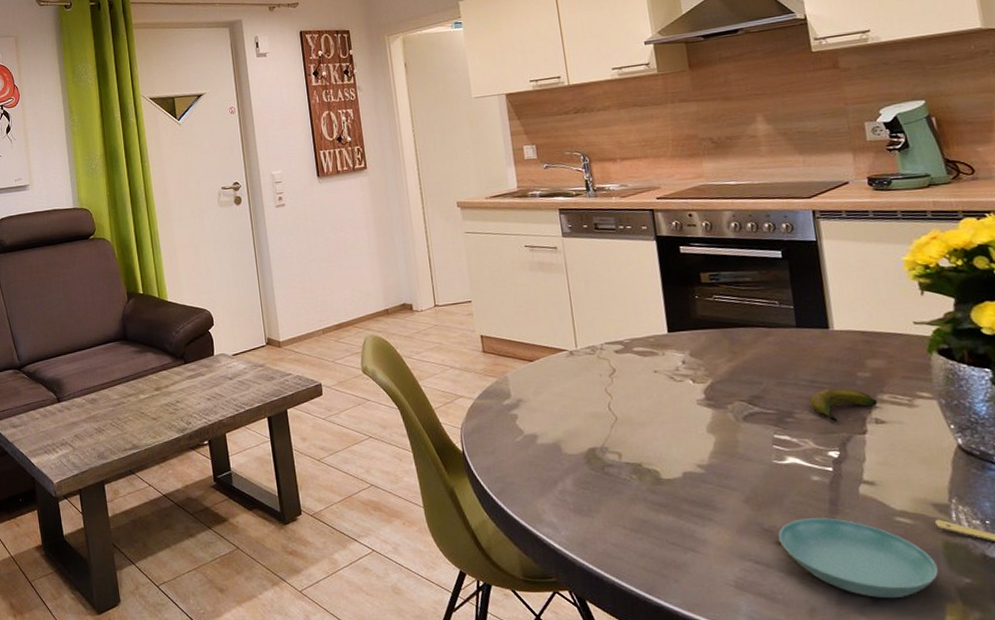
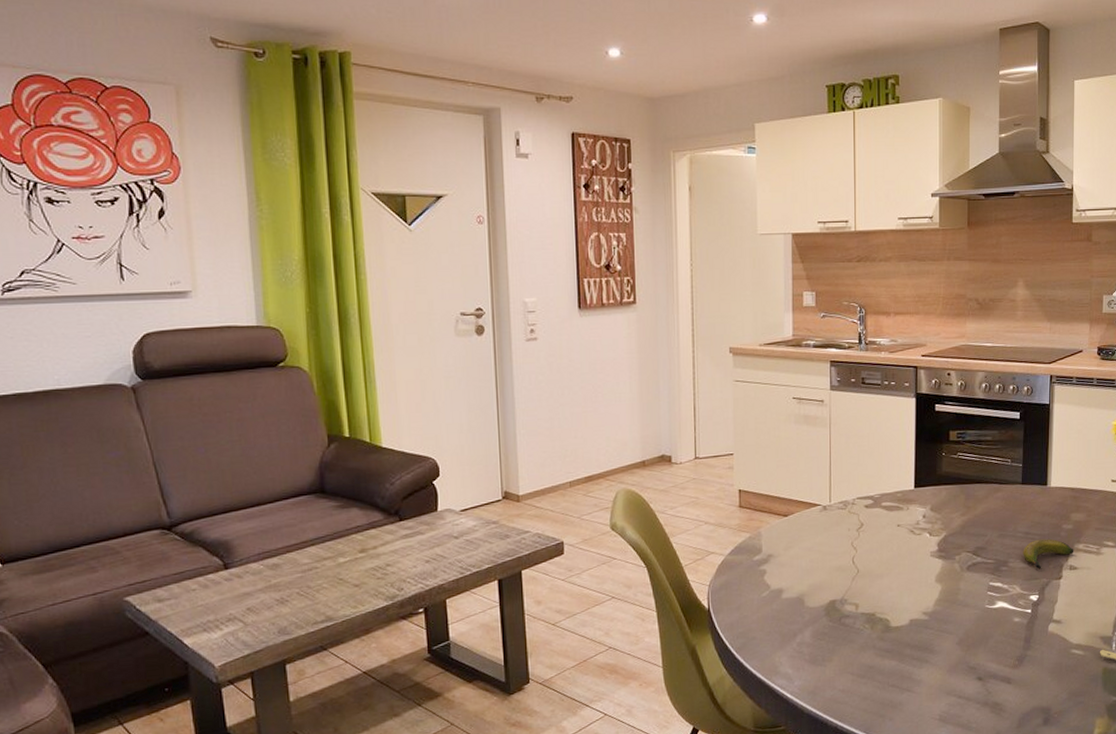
saucer: present [778,518,939,599] -> none [980,653,1095,719]

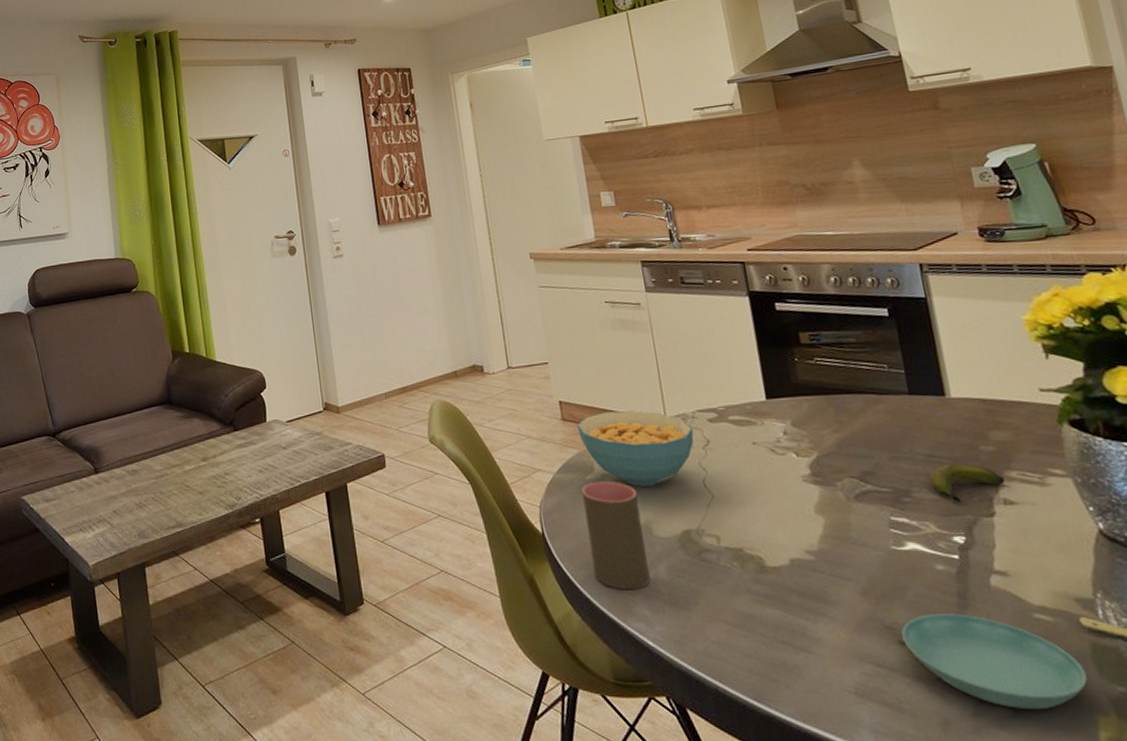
cup: none [748,560,797,654] -> present [582,481,651,590]
cereal bowl: none [751,498,852,565] -> present [576,410,694,486]
saucer: none [980,653,1095,719] -> present [901,613,1088,710]

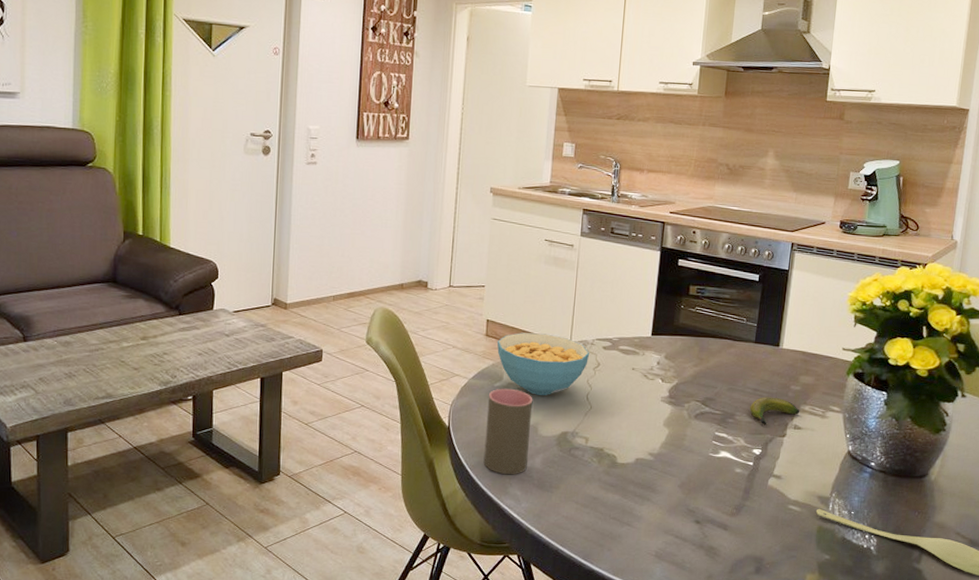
saucer: present [901,613,1088,710] -> none [698,503,809,569]

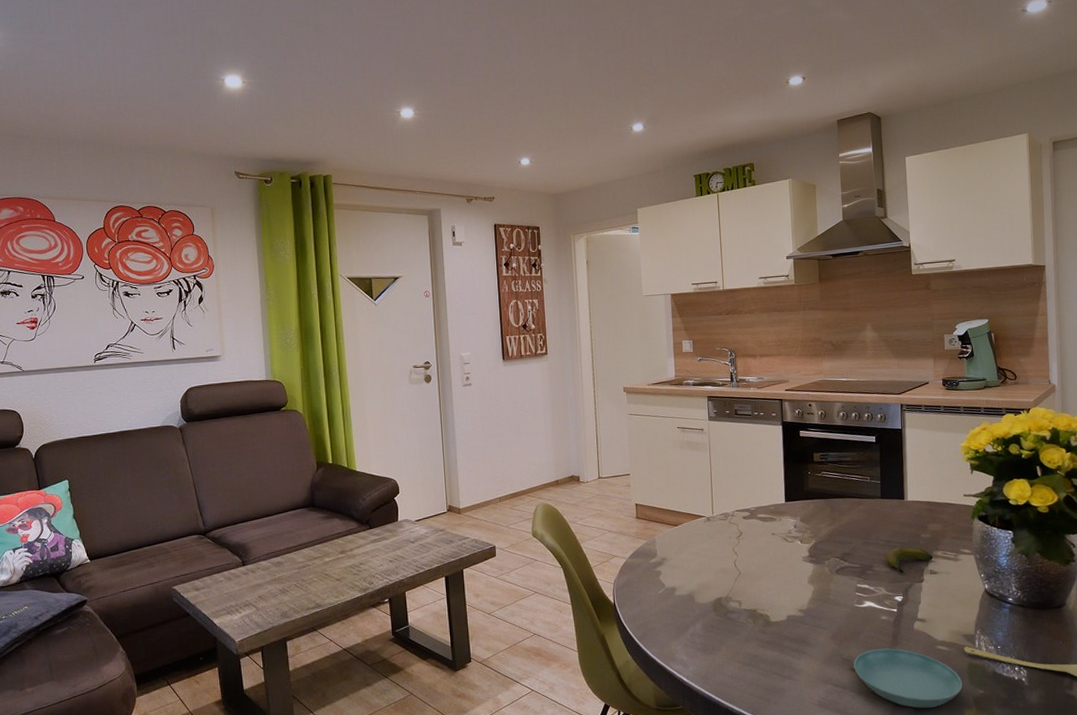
cup: present [483,388,533,475] -> none [646,563,689,643]
cereal bowl: present [497,333,590,395] -> none [647,510,732,567]
saucer: none [698,503,809,569] -> present [853,648,962,709]

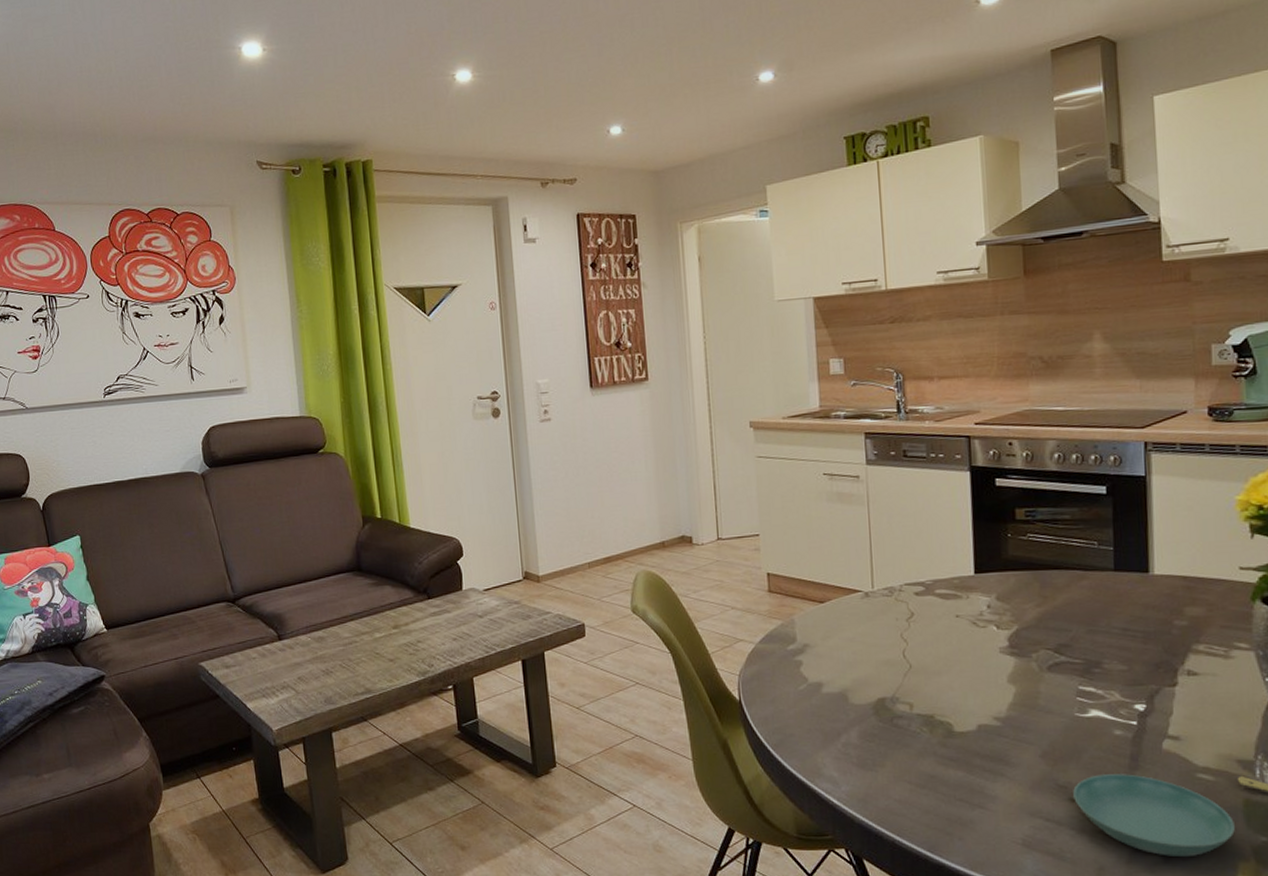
banana: present [886,546,933,573] -> none [1121,637,1192,673]

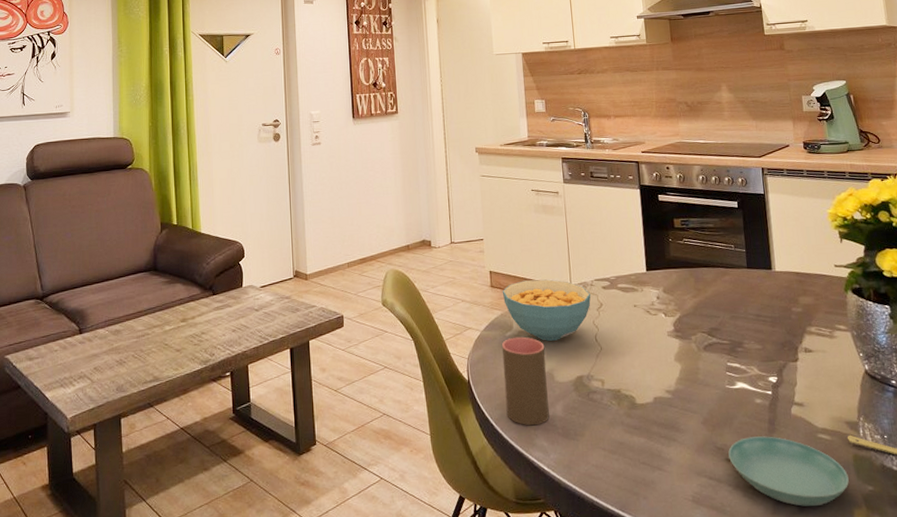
cereal bowl: none [782,583,899,657] -> present [502,279,591,341]
cup: none [782,651,841,754] -> present [502,337,549,426]

